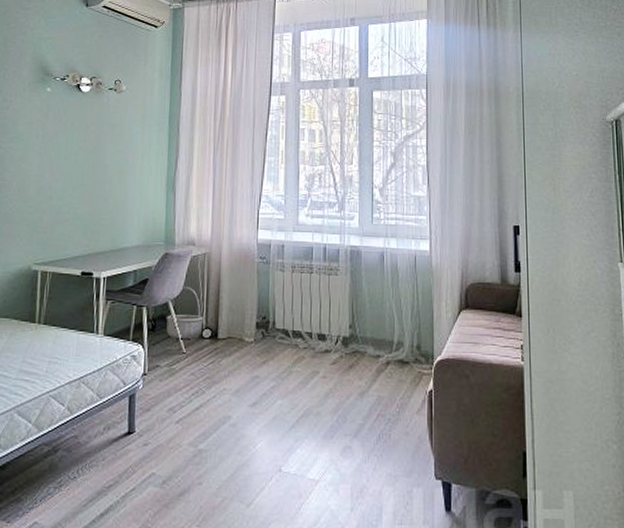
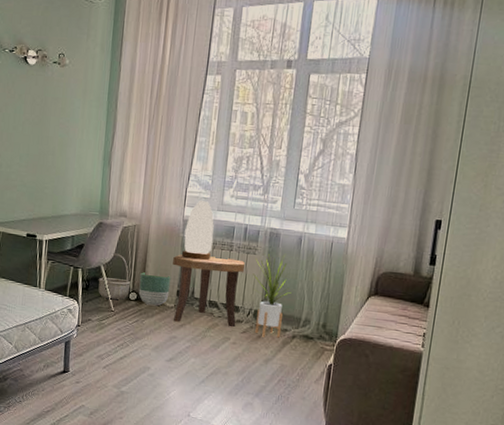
planter: none [213,304,249,343] -> present [138,272,171,306]
side table: none [249,281,327,359] -> present [173,254,245,328]
table lamp: none [258,222,292,286] -> present [181,201,214,261]
house plant: none [336,273,380,367] -> present [252,254,292,338]

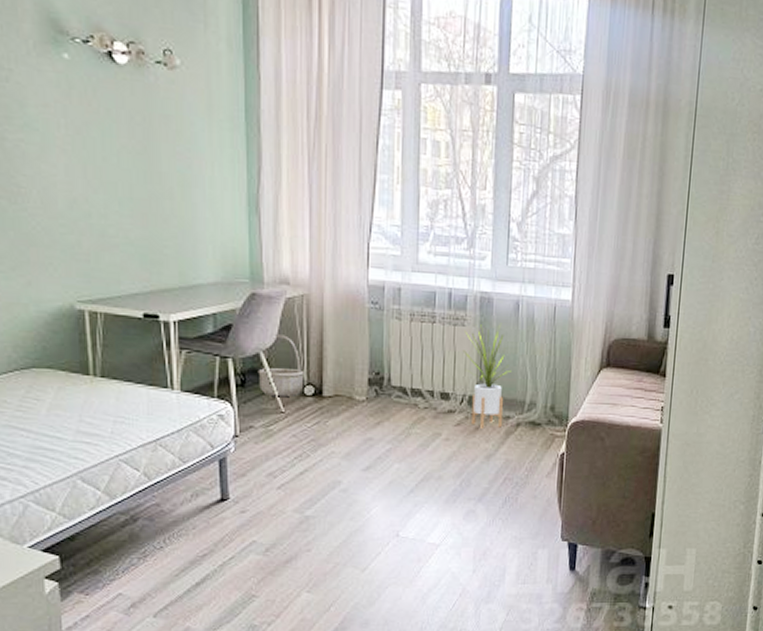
planter: present [138,272,171,306] -> none [316,357,359,401]
side table: present [173,254,245,328] -> none [359,331,452,420]
table lamp: present [181,201,214,261] -> none [369,259,410,337]

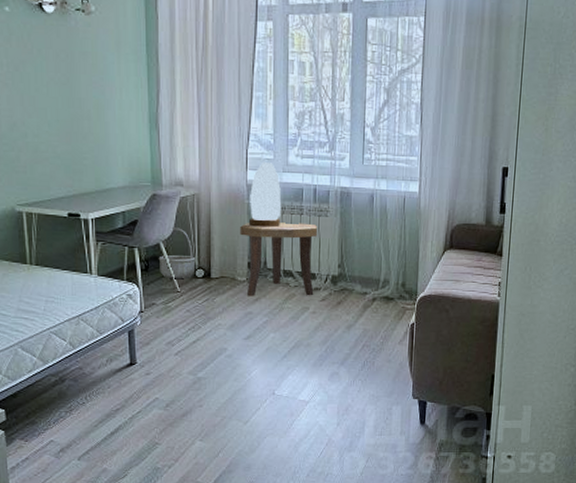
side table: none [359,331,452,420] -> present [240,222,317,296]
table lamp: none [369,259,410,337] -> present [248,162,282,228]
house plant: present [462,324,512,429] -> none [326,215,368,303]

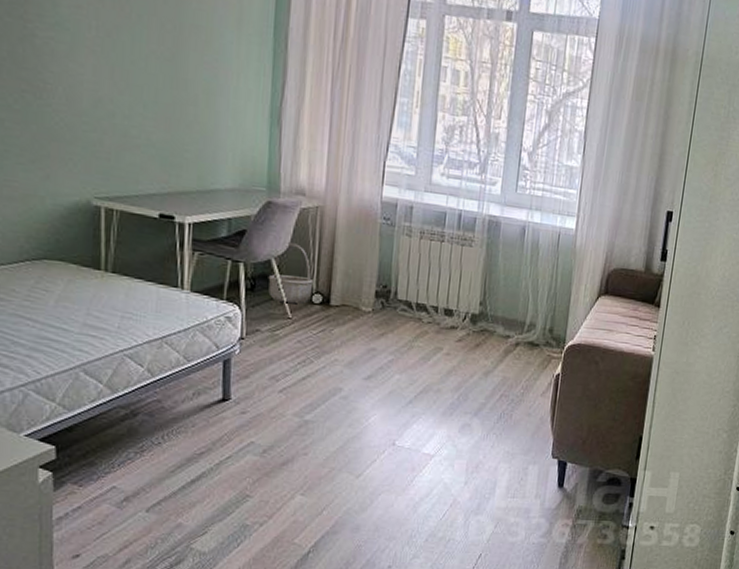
side table: present [240,222,317,296] -> none [369,245,459,335]
table lamp: present [248,162,282,228] -> none [379,178,421,253]

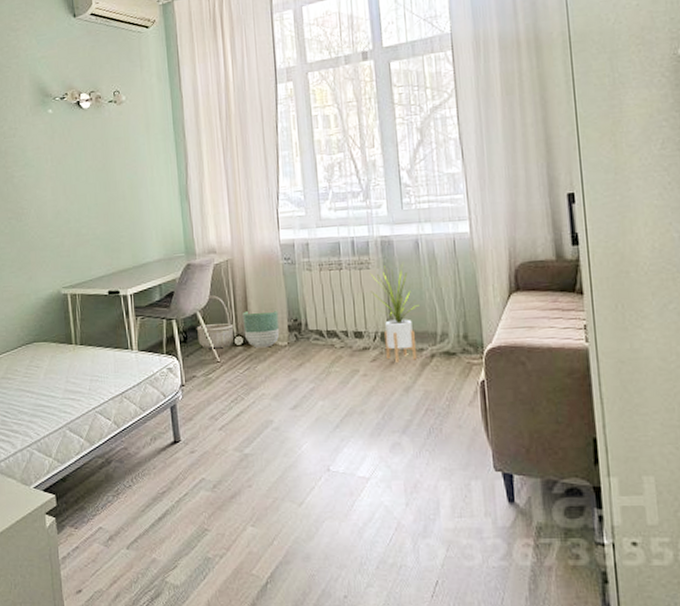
planter: none [324,267,368,311] -> present [242,308,280,348]
house plant: none [468,246,514,346] -> present [370,264,420,363]

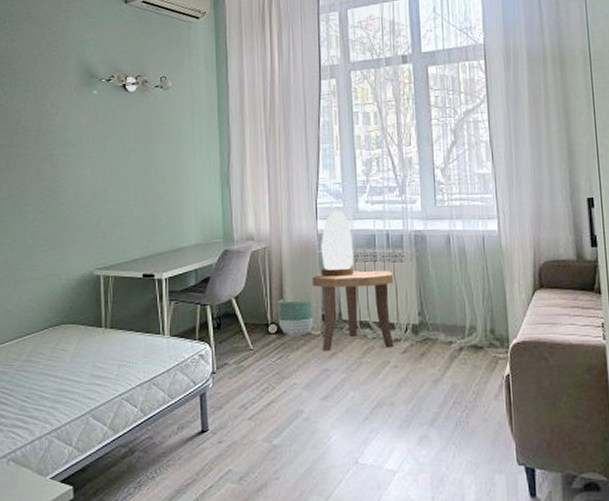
basket: present [196,295,234,348] -> none [230,282,268,335]
side table: none [277,278,363,362] -> present [312,270,394,352]
table lamp: none [284,219,319,288] -> present [320,211,354,277]
house plant: present [370,264,420,363] -> none [402,258,450,355]

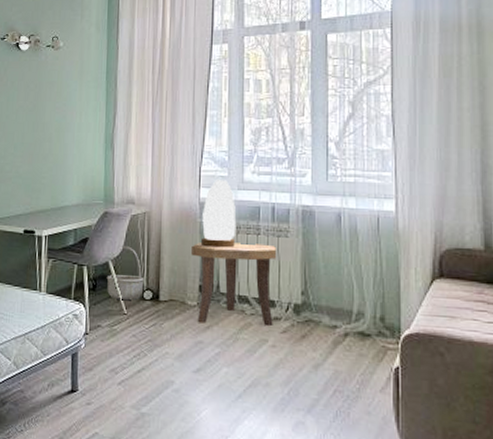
basket: none [230,282,268,335] -> present [106,246,144,300]
planter: present [278,297,314,337] -> none [154,266,191,306]

